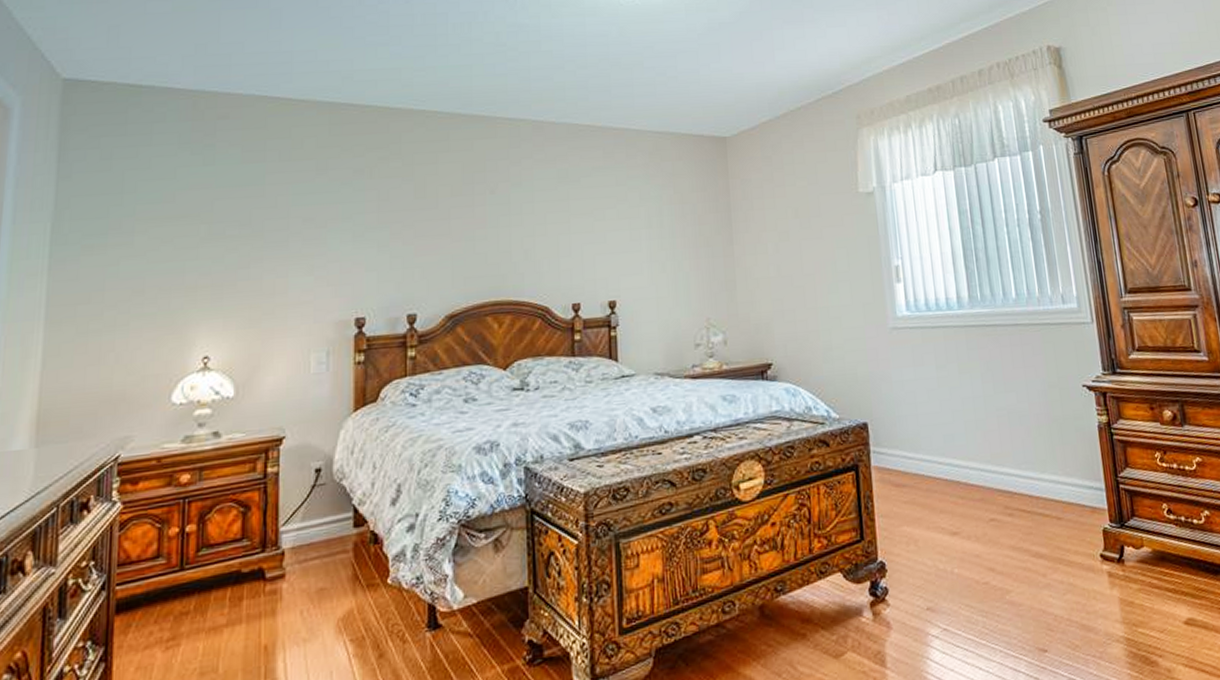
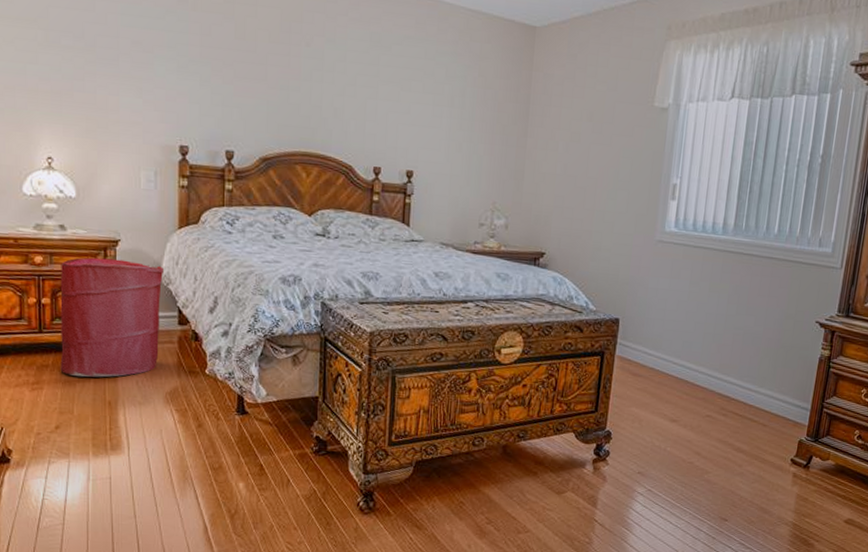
laundry hamper: none [204,459,337,620] -> present [60,257,165,378]

